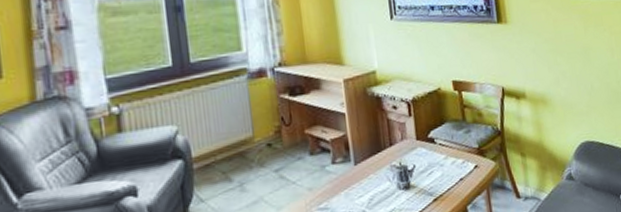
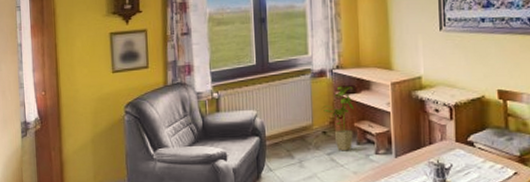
house plant: none [264,86,305,166] -> present [322,85,354,151]

